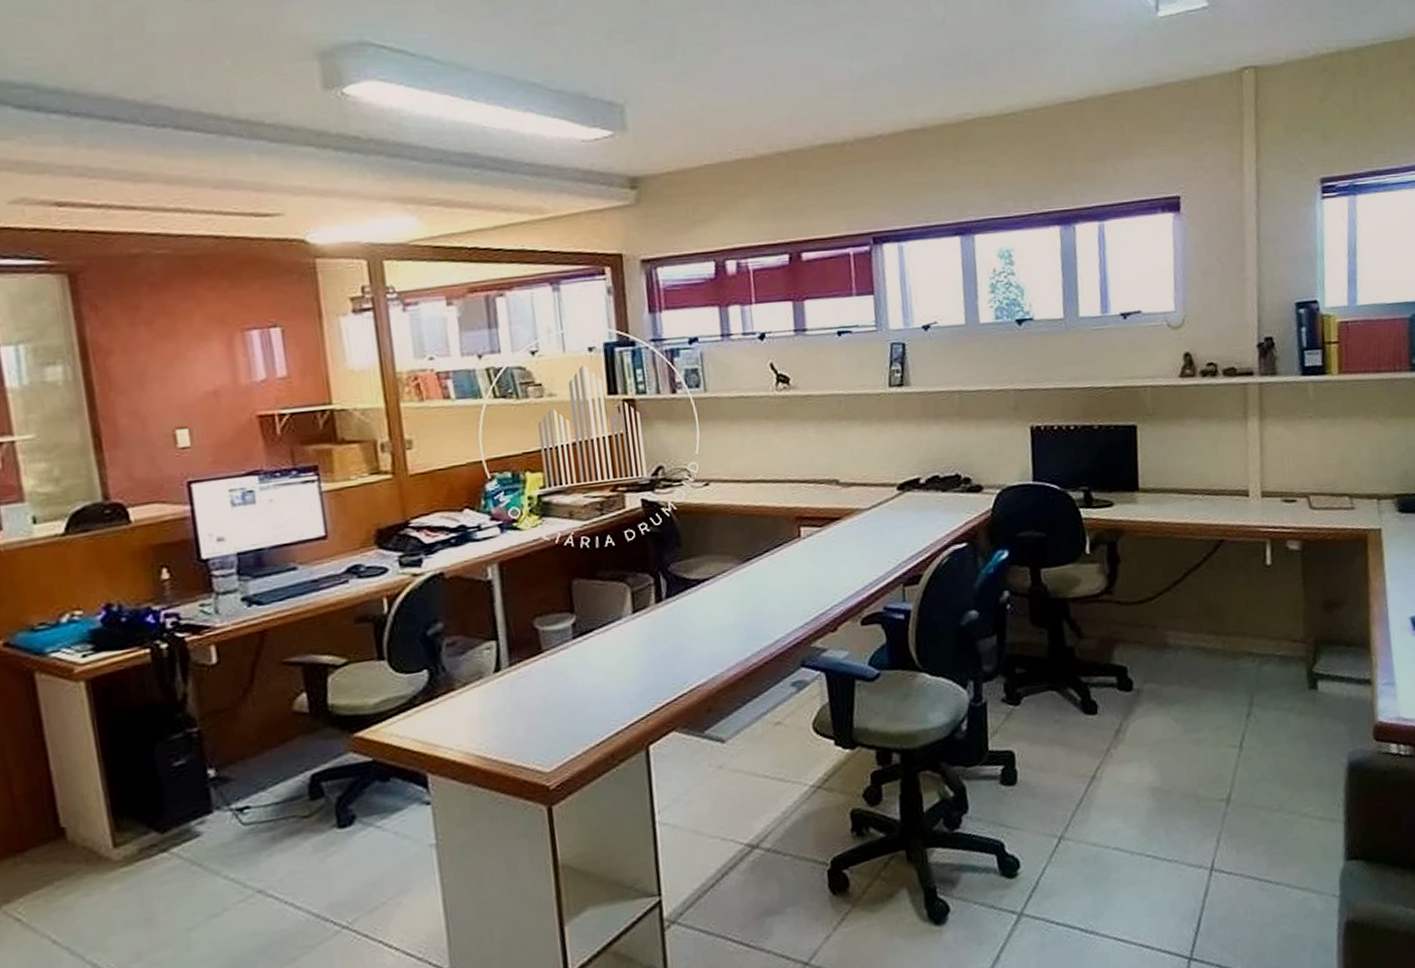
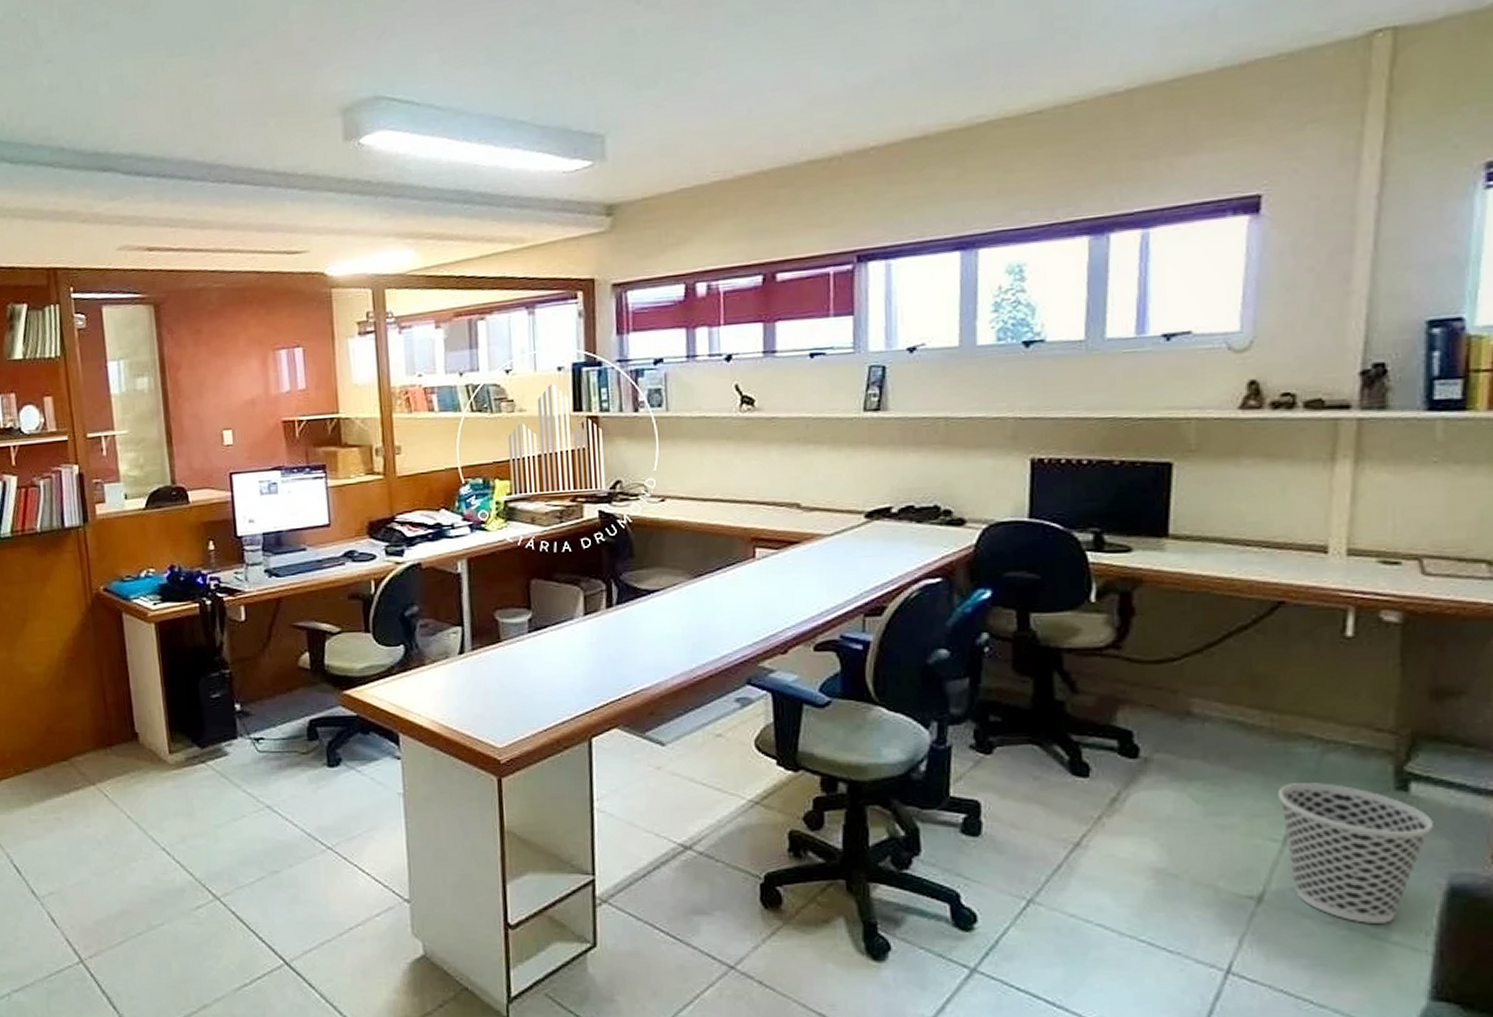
wastebasket: none [1232,691,1335,806] -> present [1277,783,1433,923]

